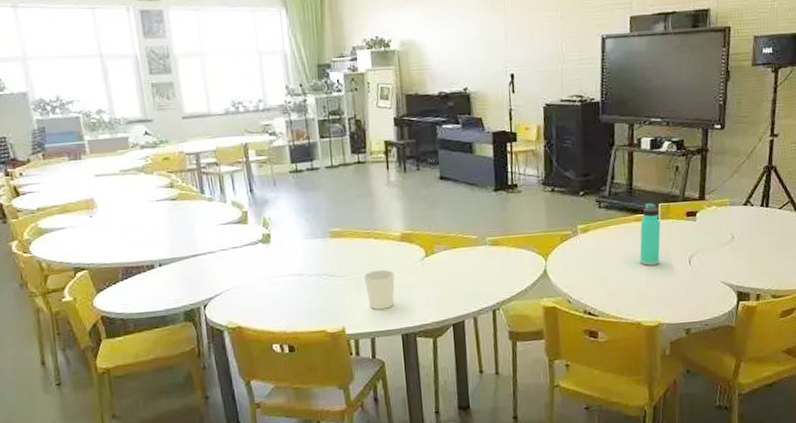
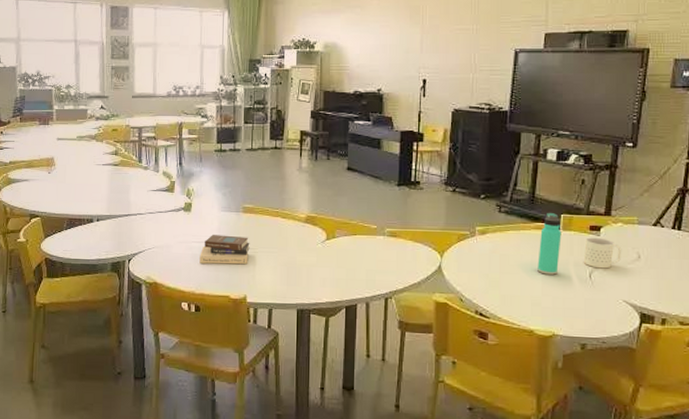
books: none [287,264,343,299] -> present [199,235,250,265]
dixie cup: present [364,269,395,310] -> none [269,246,296,284]
mug: none [683,222,717,254] -> present [584,237,622,269]

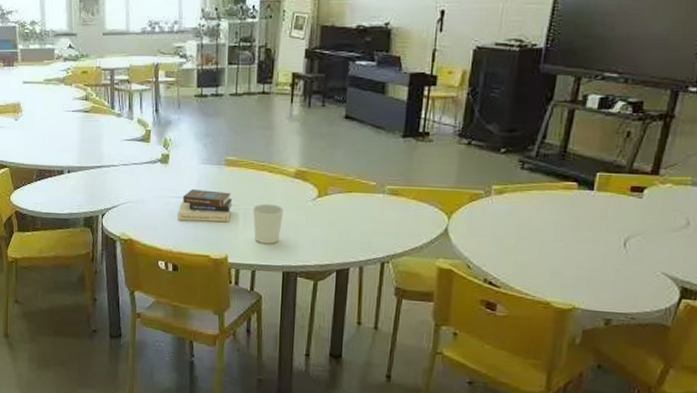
dixie cup: none [269,246,296,284] -> present [253,203,283,244]
thermos bottle: present [537,212,561,275] -> none [561,169,595,242]
mug: present [584,237,622,269] -> none [619,200,668,236]

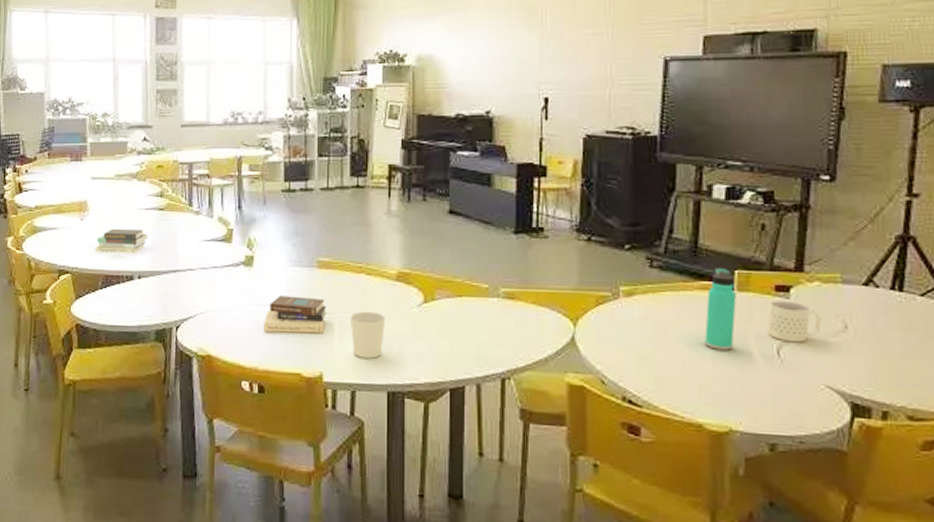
books: none [29,128,75,152] -> present [95,228,148,254]
thermos bottle: none [561,169,595,242] -> present [705,267,737,350]
mug: none [619,200,668,236] -> present [769,300,822,343]

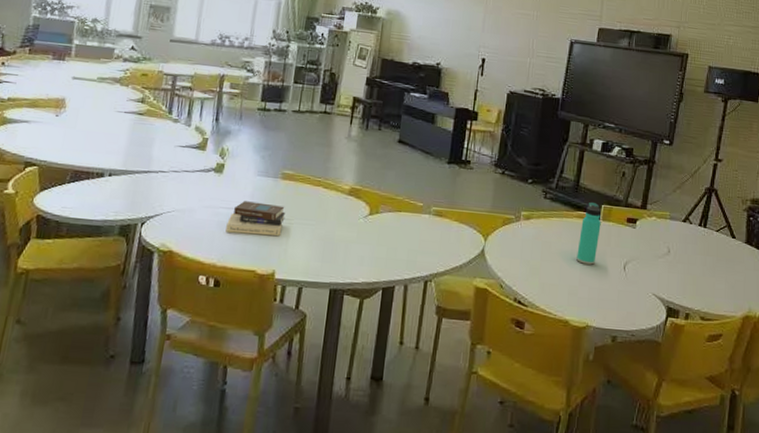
books: present [95,228,148,254] -> none [67,127,124,153]
dixie cup: present [351,311,385,359] -> none [304,219,335,260]
mug: present [769,300,822,343] -> none [620,229,655,262]

